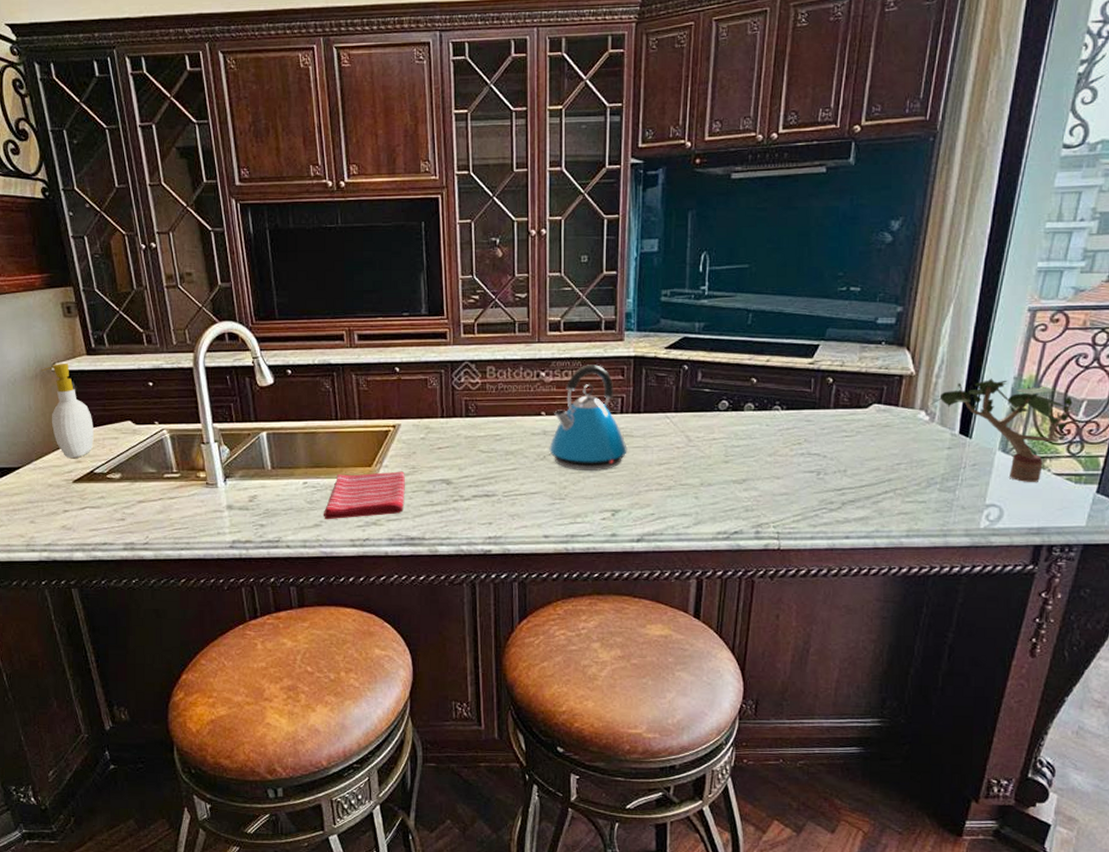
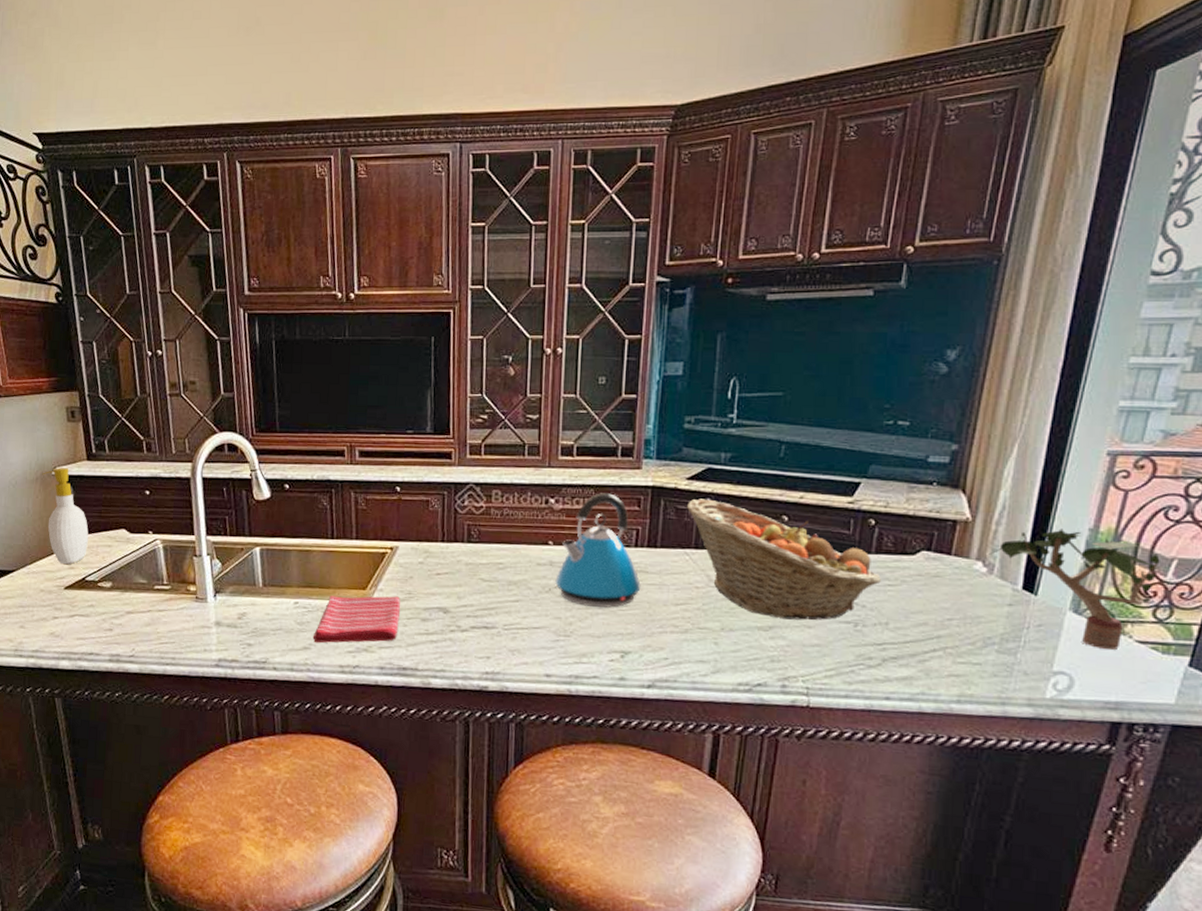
fruit basket: none [665,366,839,472] -> present [686,498,881,620]

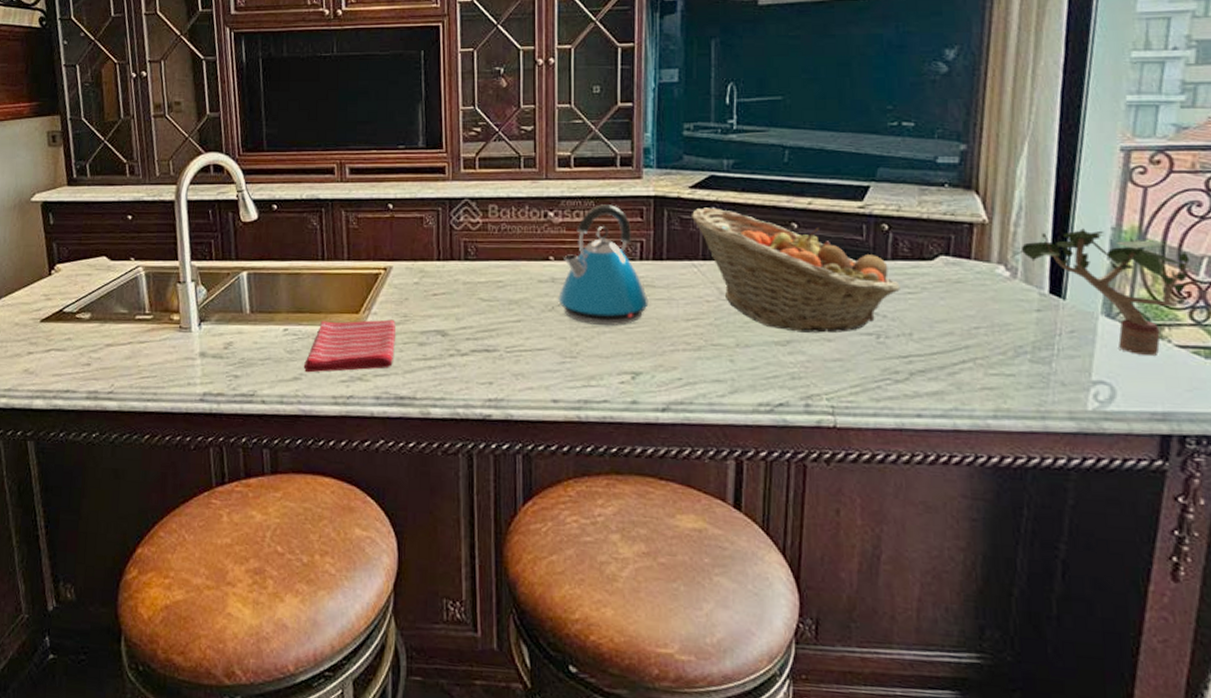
soap bottle: present [42,468,89,564] -> none [20,194,68,295]

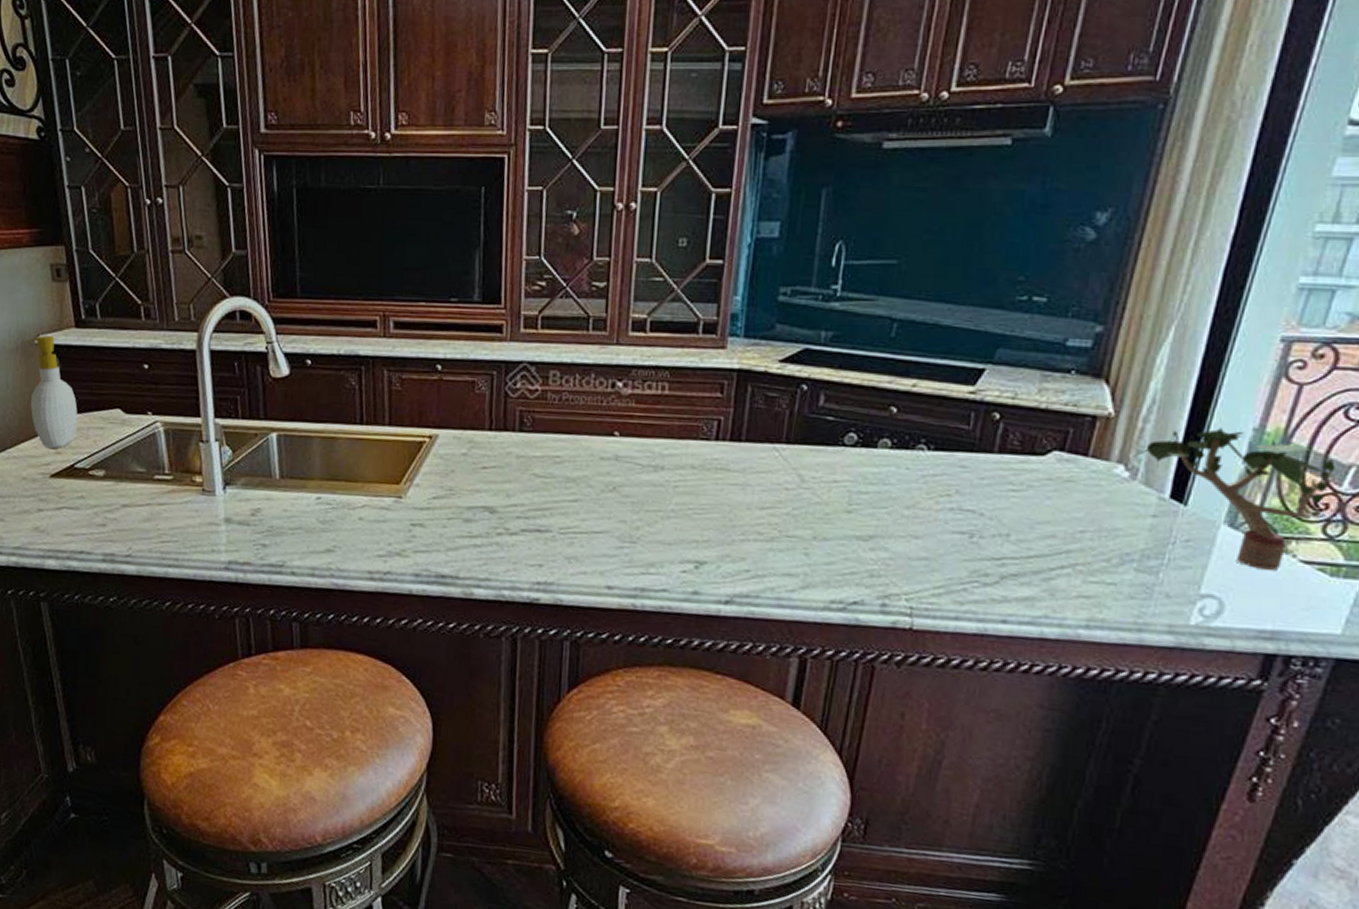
soap bottle: none [20,194,68,295] -> present [23,335,78,448]
dish towel: present [303,319,396,373] -> none [337,490,440,545]
kettle: present [558,204,649,326] -> none [620,376,721,511]
fruit basket: present [691,207,900,333] -> none [777,385,1004,530]

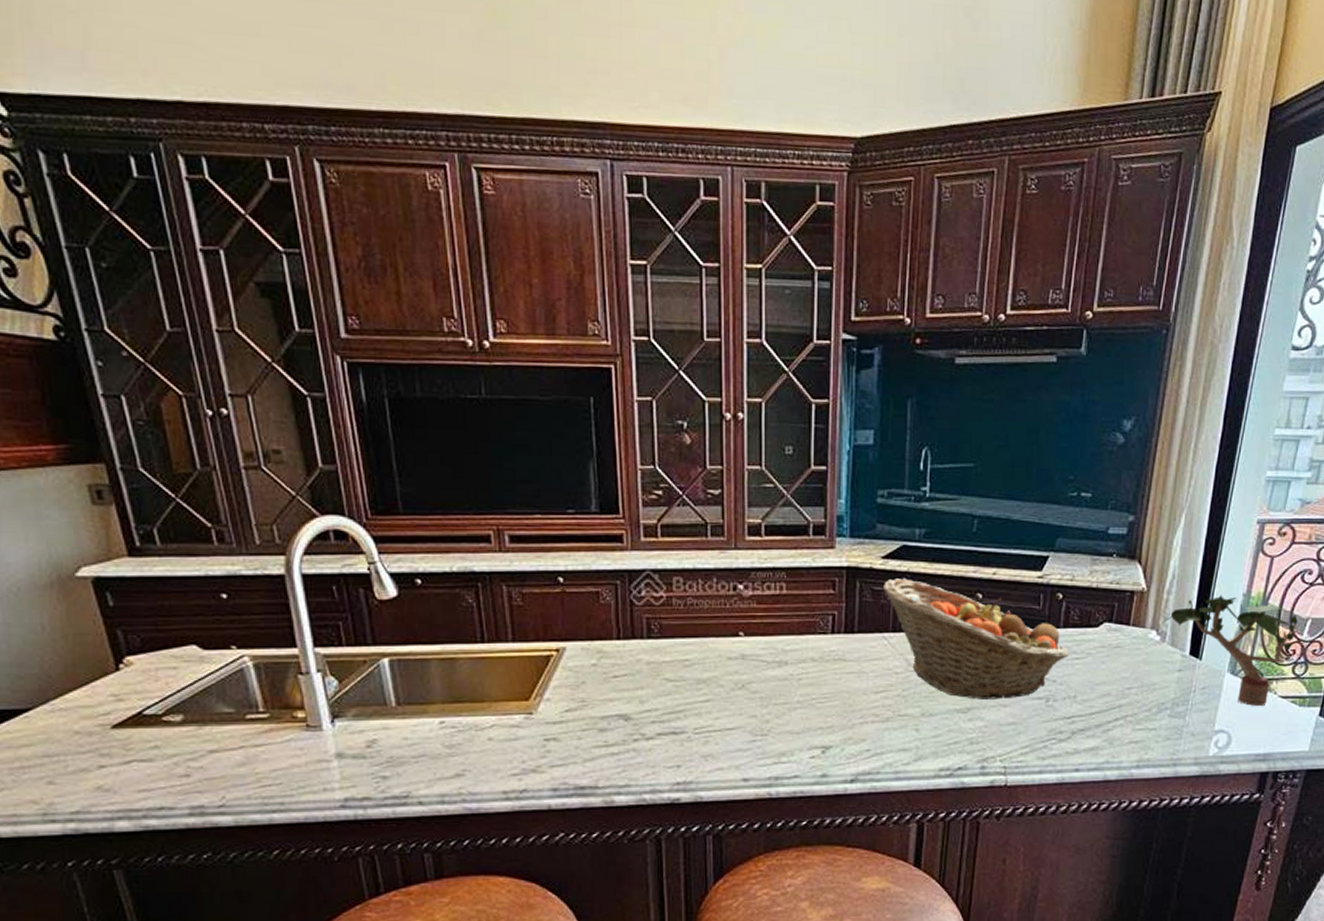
soap bottle: present [23,335,78,448] -> none [59,567,142,695]
fruit basket: none [777,385,1004,530] -> present [882,578,1069,700]

